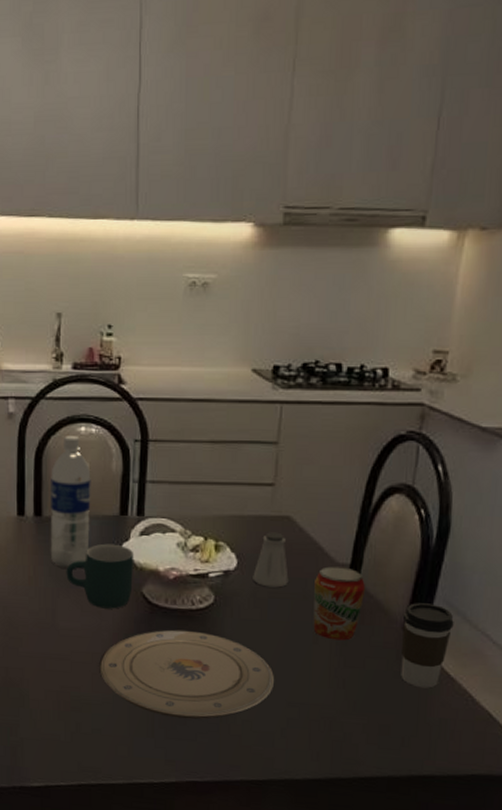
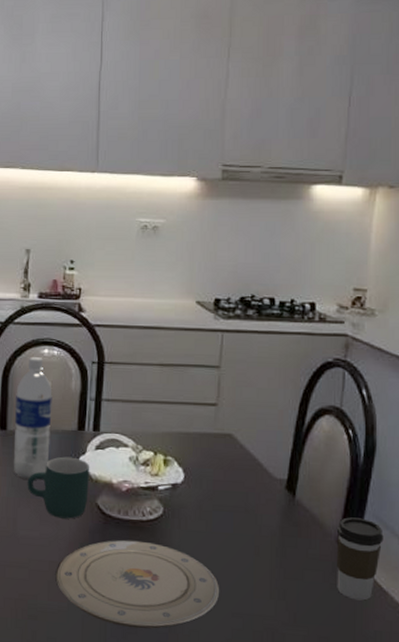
saltshaker: present [253,532,289,588] -> none [198,448,231,501]
beverage can: present [313,566,365,641] -> none [254,481,301,553]

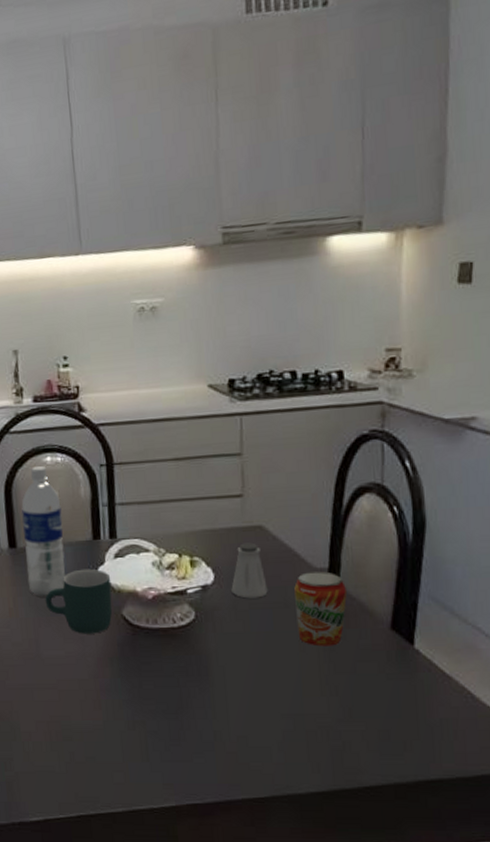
plate: present [55,539,219,629] -> none [87,649,265,740]
saltshaker: none [198,448,231,501] -> present [231,542,268,599]
beverage can: none [254,481,301,553] -> present [294,571,347,647]
coffee cup: present [336,517,384,601] -> none [388,601,442,688]

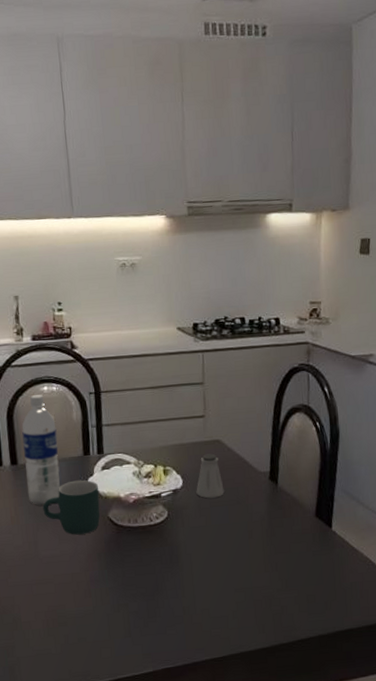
beverage can: present [294,571,347,647] -> none [244,474,283,533]

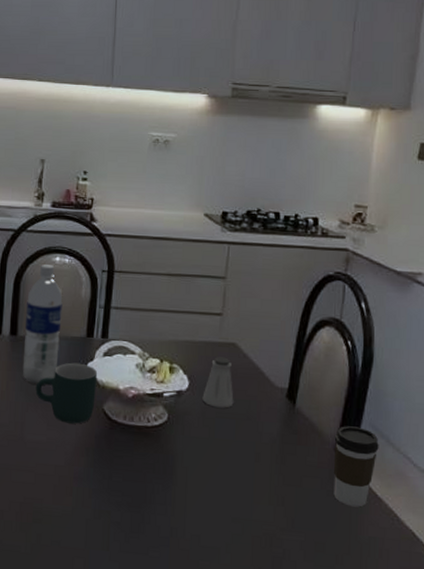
coffee cup: none [313,494,352,561] -> present [333,426,379,507]

